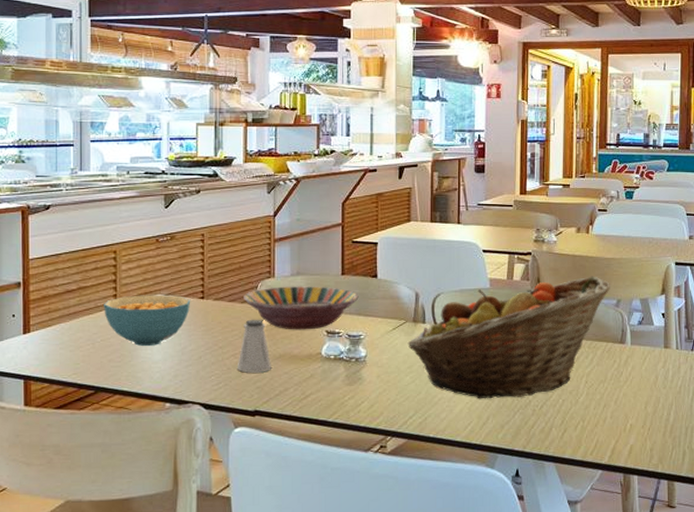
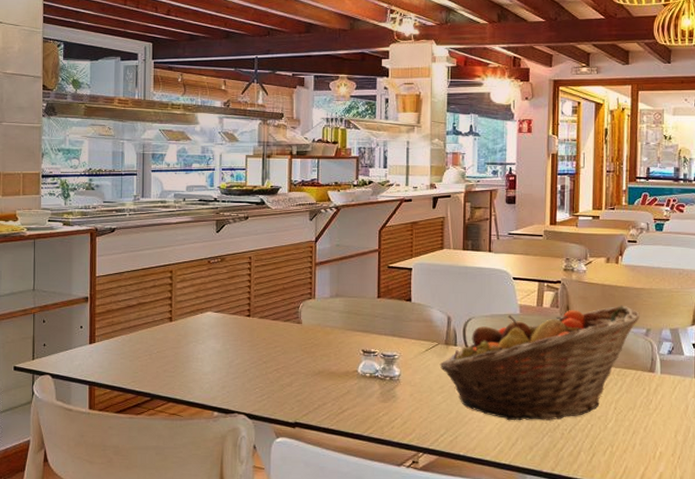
cereal bowl: present [104,294,191,346] -> none [160,311,238,358]
saltshaker: present [237,320,272,373] -> none [279,338,312,387]
serving bowl: present [244,286,359,330] -> none [286,307,394,349]

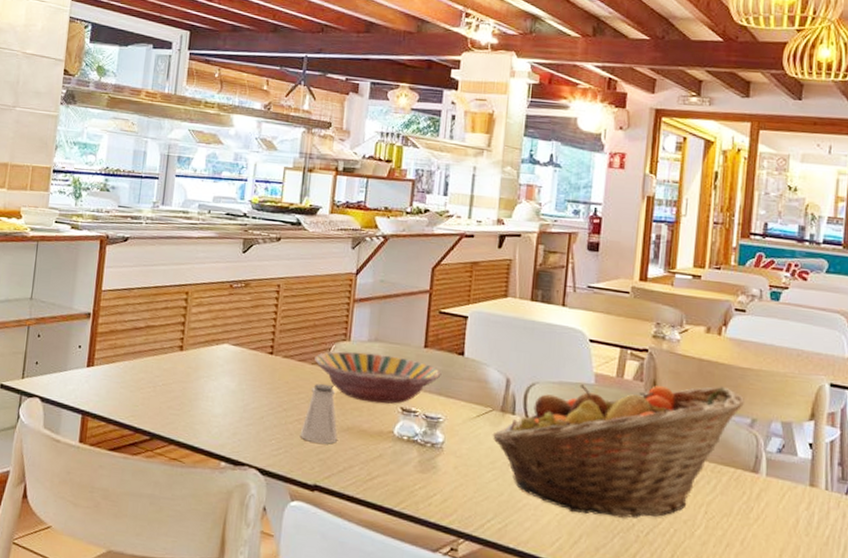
saltshaker: none [279,338,312,387] -> present [300,384,338,444]
serving bowl: none [286,307,394,349] -> present [315,351,442,404]

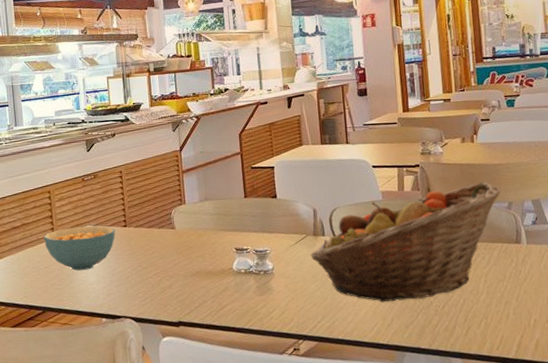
cereal bowl: none [169,341,259,398] -> present [44,225,116,271]
saltshaker: present [300,384,338,444] -> none [160,242,191,289]
serving bowl: present [315,351,442,404] -> none [160,209,262,249]

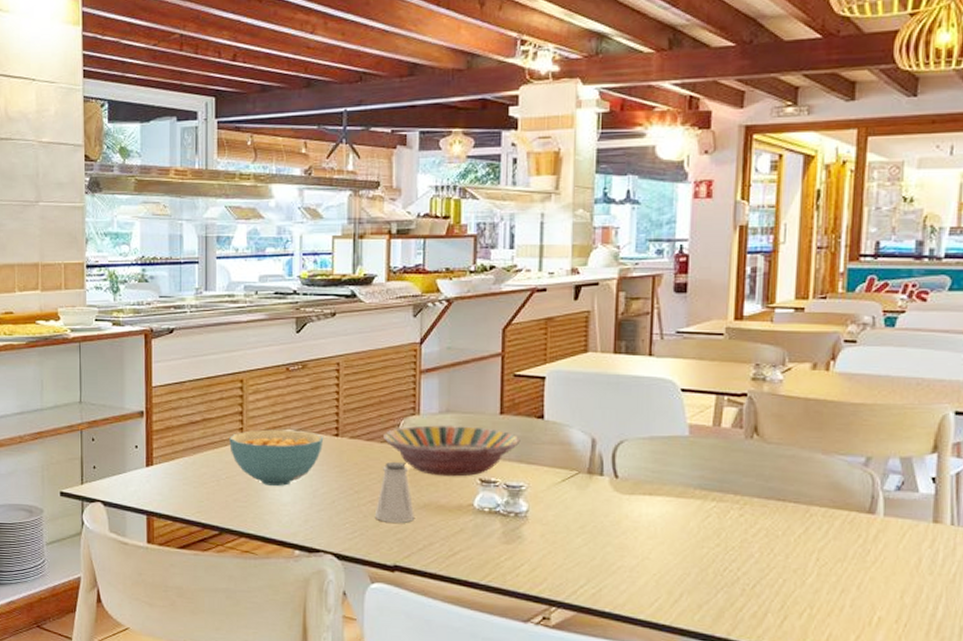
serving bowl: none [160,209,262,249] -> present [383,425,521,477]
saltshaker: none [160,242,191,289] -> present [374,462,415,523]
fruit basket: present [310,182,501,303] -> none [580,425,857,572]

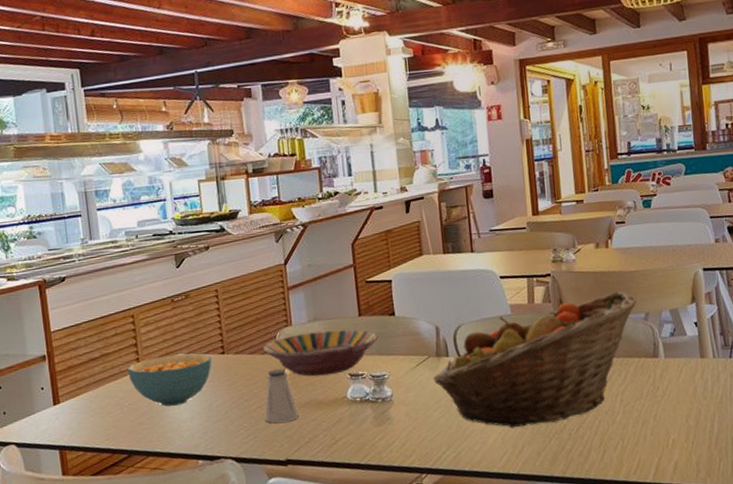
fruit basket: none [580,425,857,572] -> present [432,291,637,428]

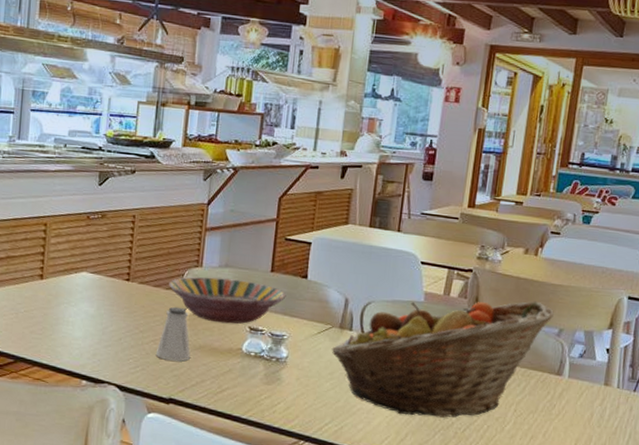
cereal bowl: present [127,353,212,407] -> none [29,270,116,322]

